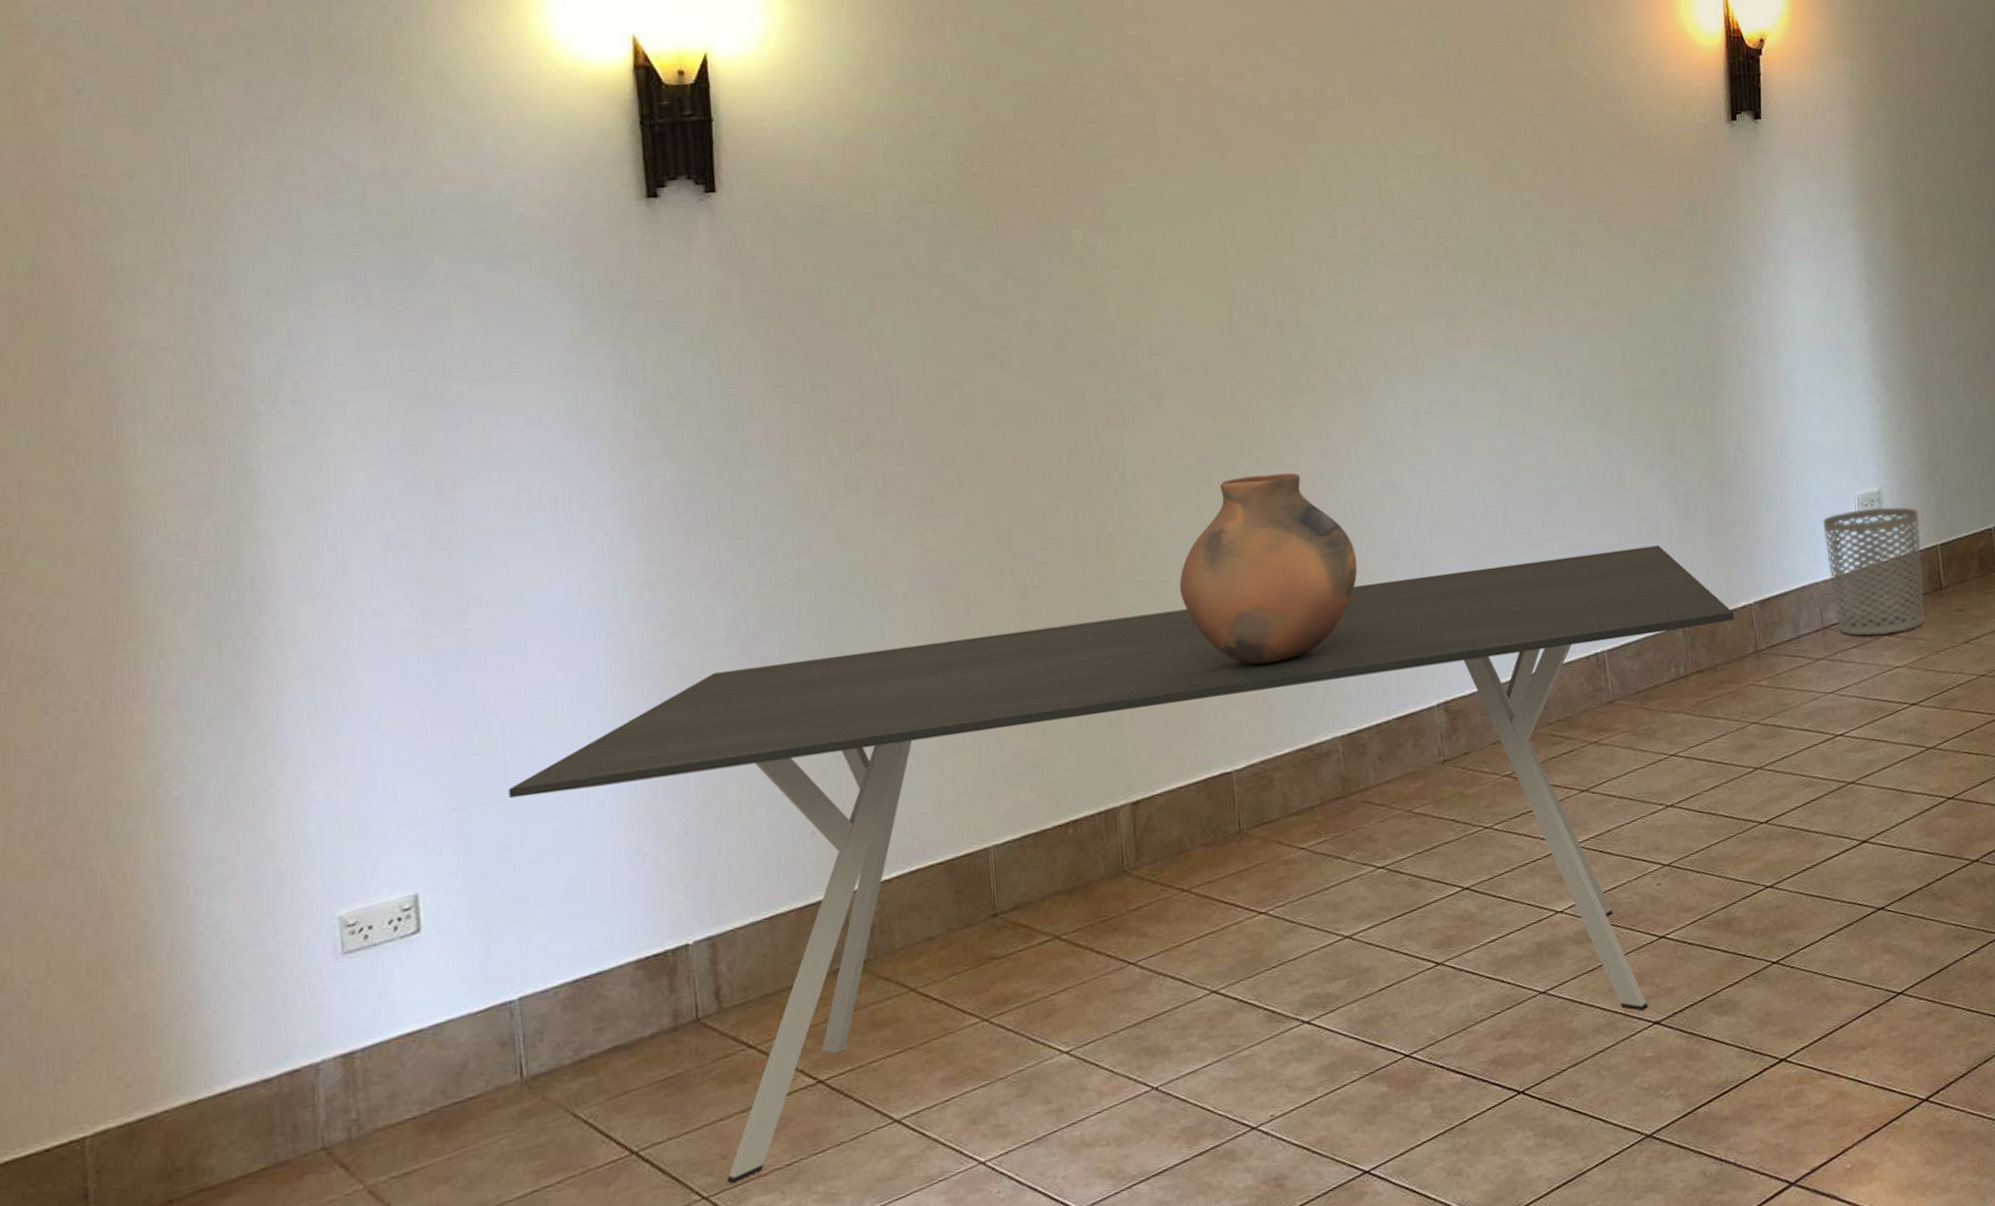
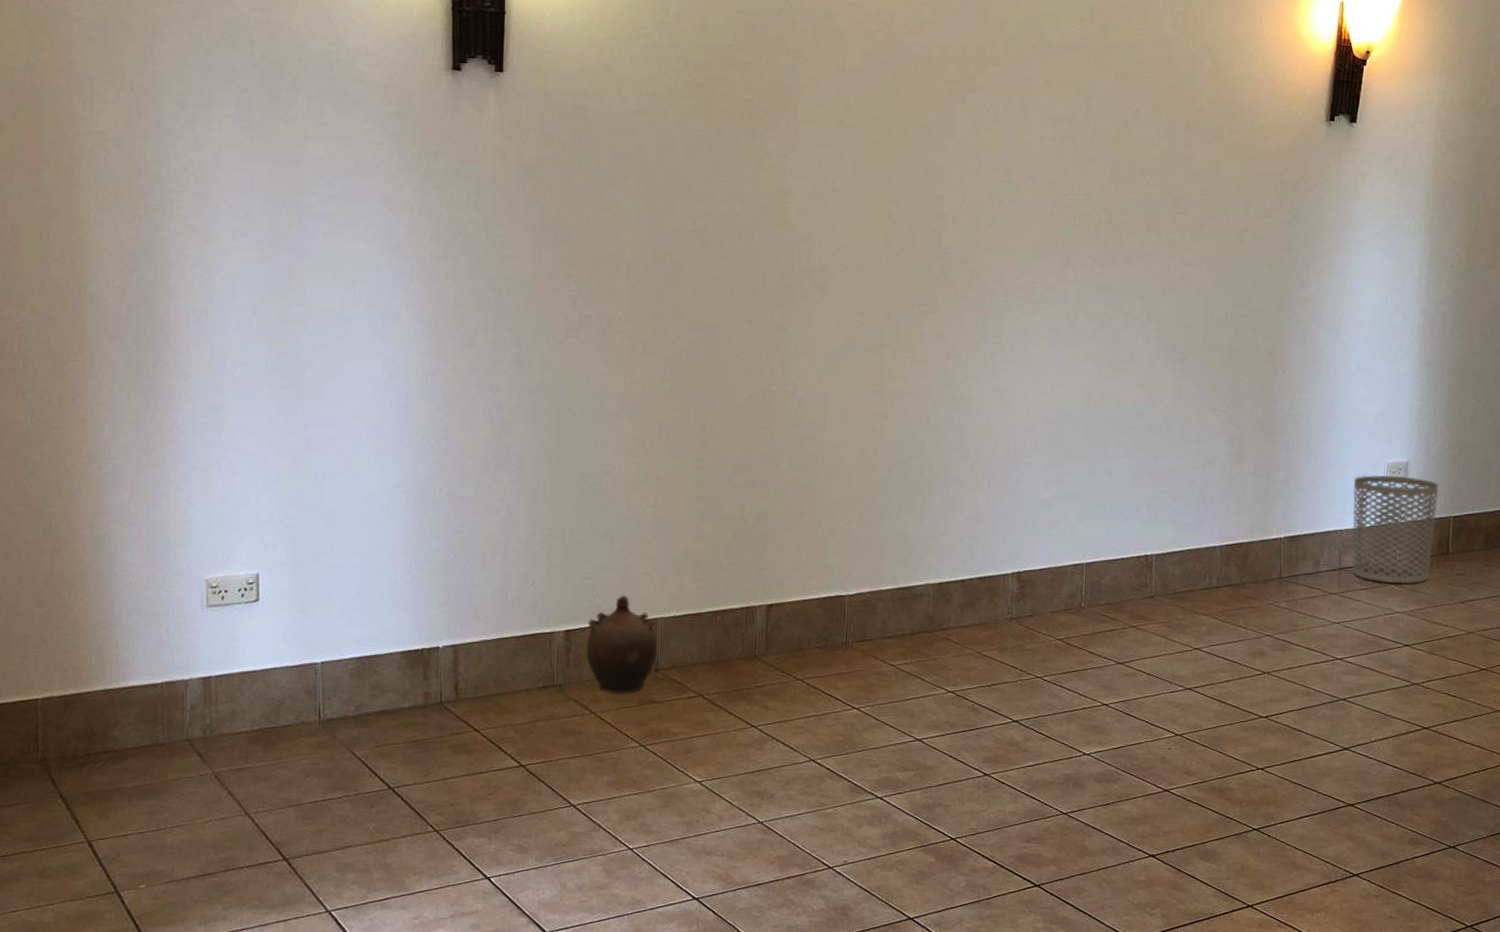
dining table: present [508,545,1735,1184] -> none [324,449,1266,844]
ceramic jug: none [894,826,993,959] -> present [586,595,658,693]
vase: present [1179,472,1358,665] -> none [821,364,963,517]

